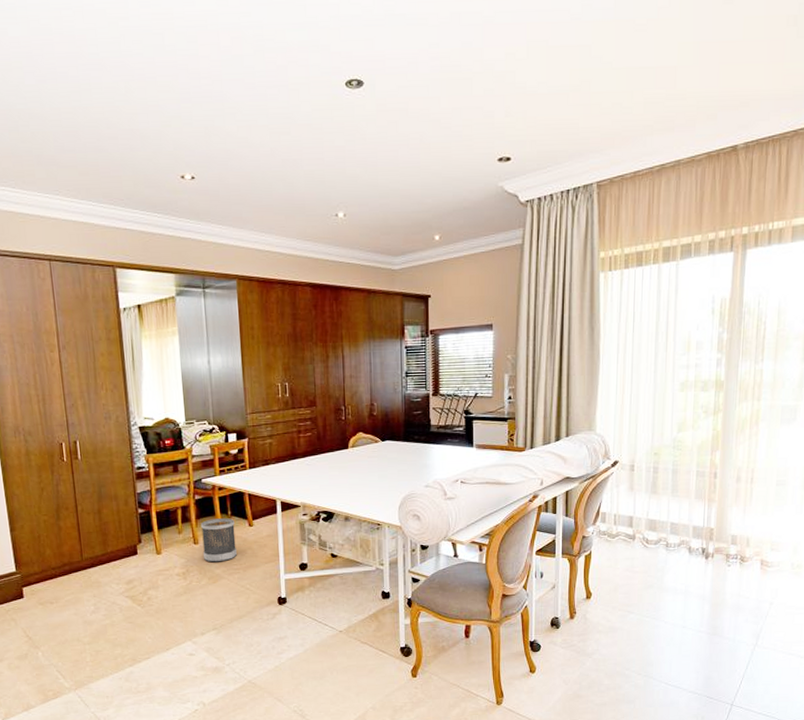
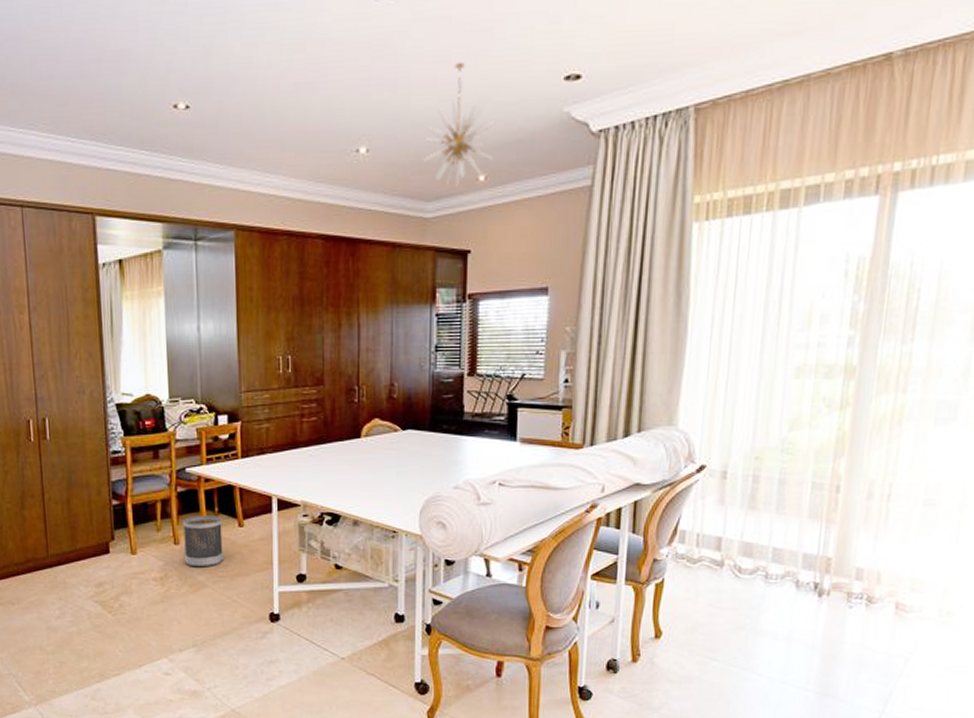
chandelier: none [390,146,446,244] -> present [423,63,495,186]

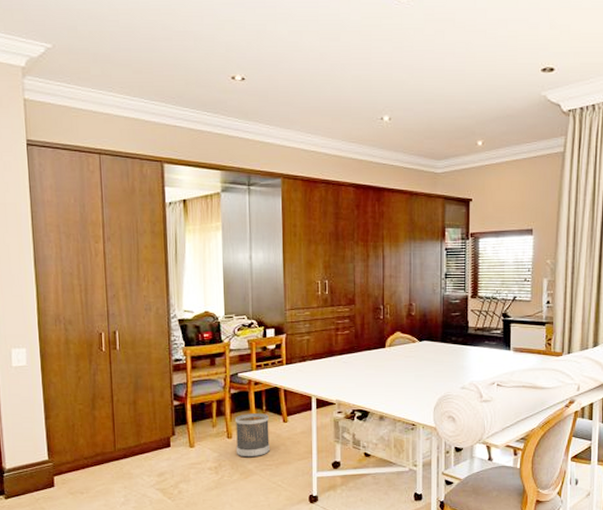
chandelier: present [423,63,495,186] -> none [434,55,490,149]

